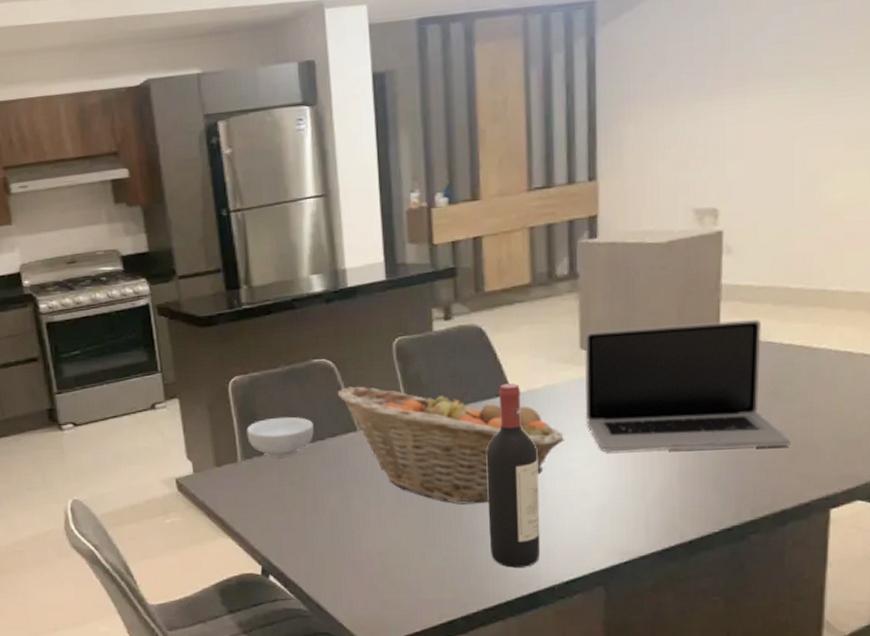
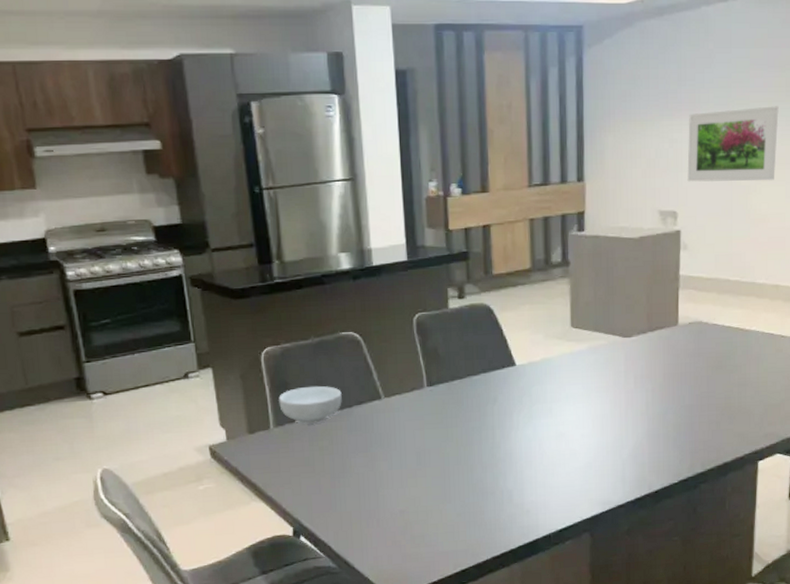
fruit basket: present [337,386,566,505] -> none [363,357,559,465]
wine bottle: present [486,383,541,568] -> none [494,356,539,520]
laptop: present [584,320,791,452] -> none [574,305,730,416]
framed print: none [732,70,860,172] -> present [687,106,779,182]

